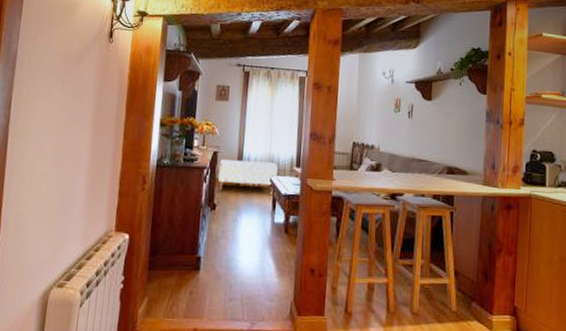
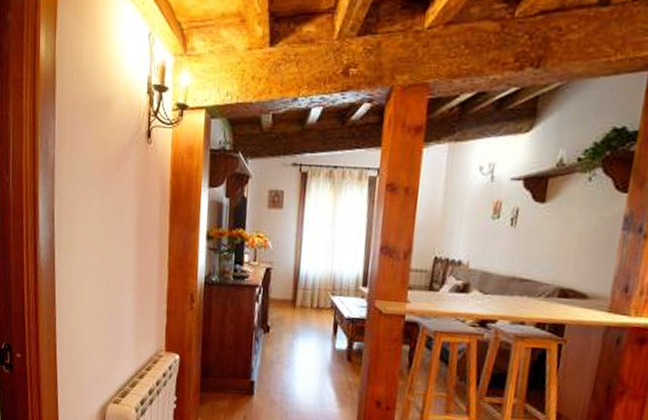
bench: present [218,159,278,191] -> none [272,277,340,314]

